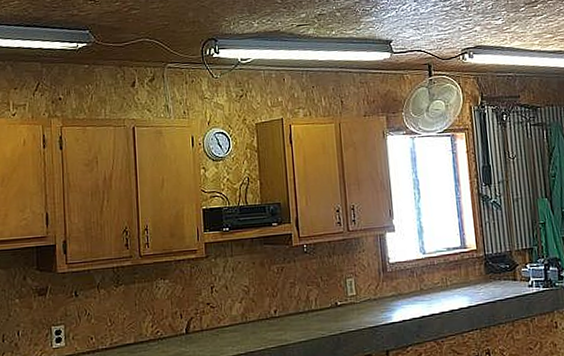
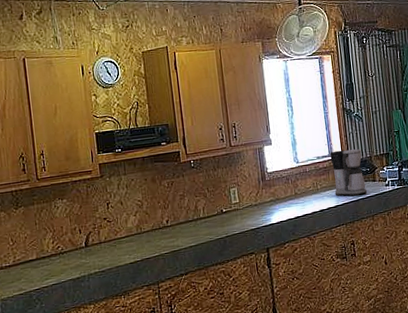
coffee maker: none [462,241,506,297] -> present [330,149,367,197]

